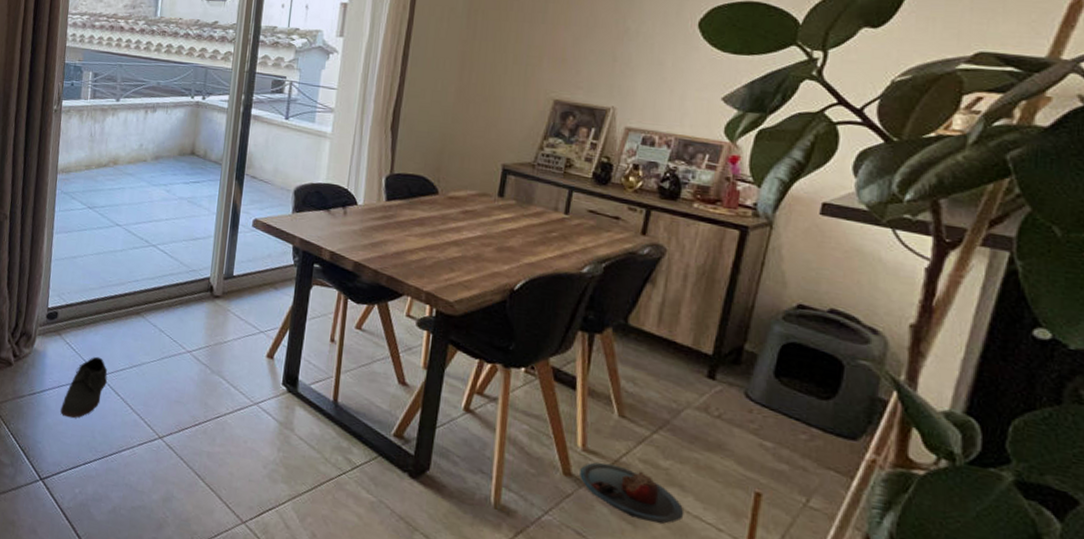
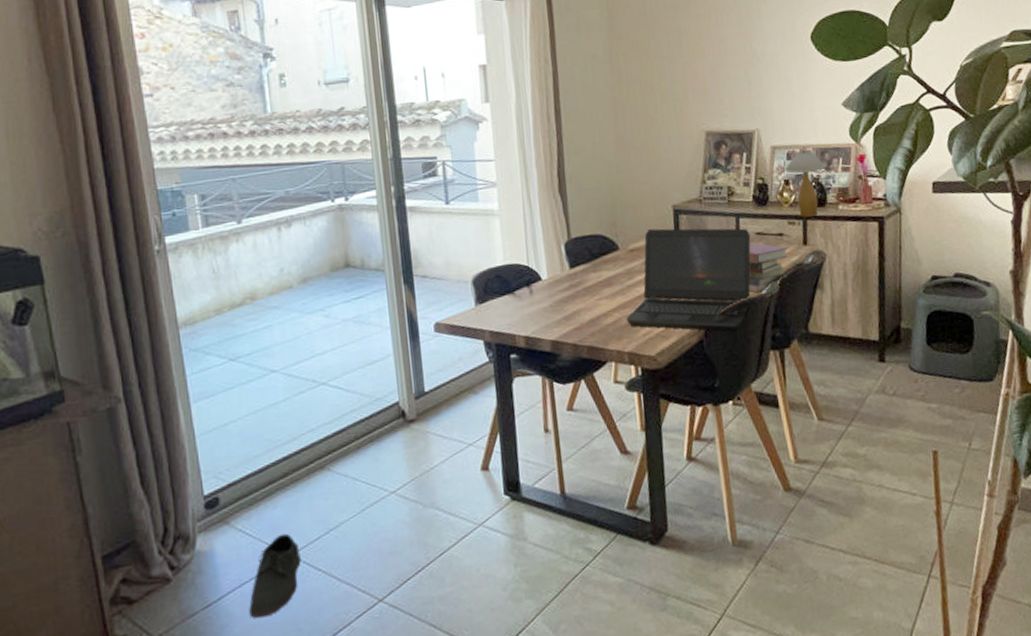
laptop computer: none [430,182,582,301] -> present [626,228,751,332]
books: none [568,218,620,270] -> present [748,242,788,293]
pet bowl: present [580,462,684,524] -> none [797,464,885,510]
table lamp: none [636,133,688,209] -> present [784,145,827,218]

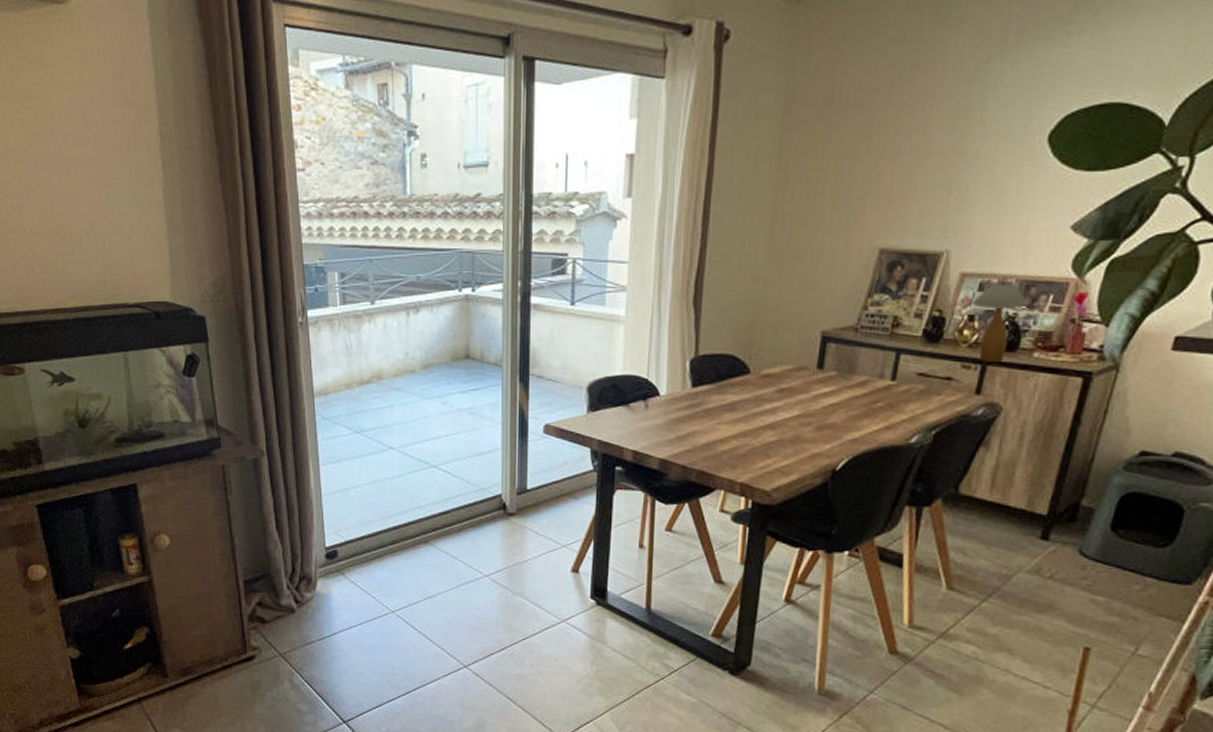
shoe: present [249,533,301,619] -> none [355,592,401,658]
laptop computer: present [626,228,751,332] -> none [744,355,911,478]
books: present [748,242,788,293] -> none [895,383,952,441]

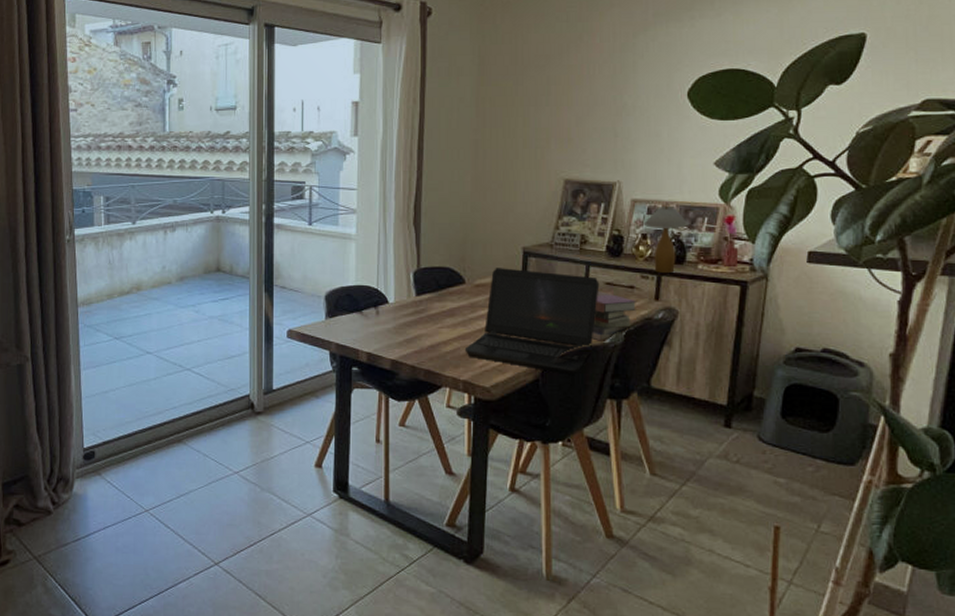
laptop computer: none [744,355,911,478] -> present [464,268,600,375]
books: none [895,383,952,441] -> present [592,291,636,341]

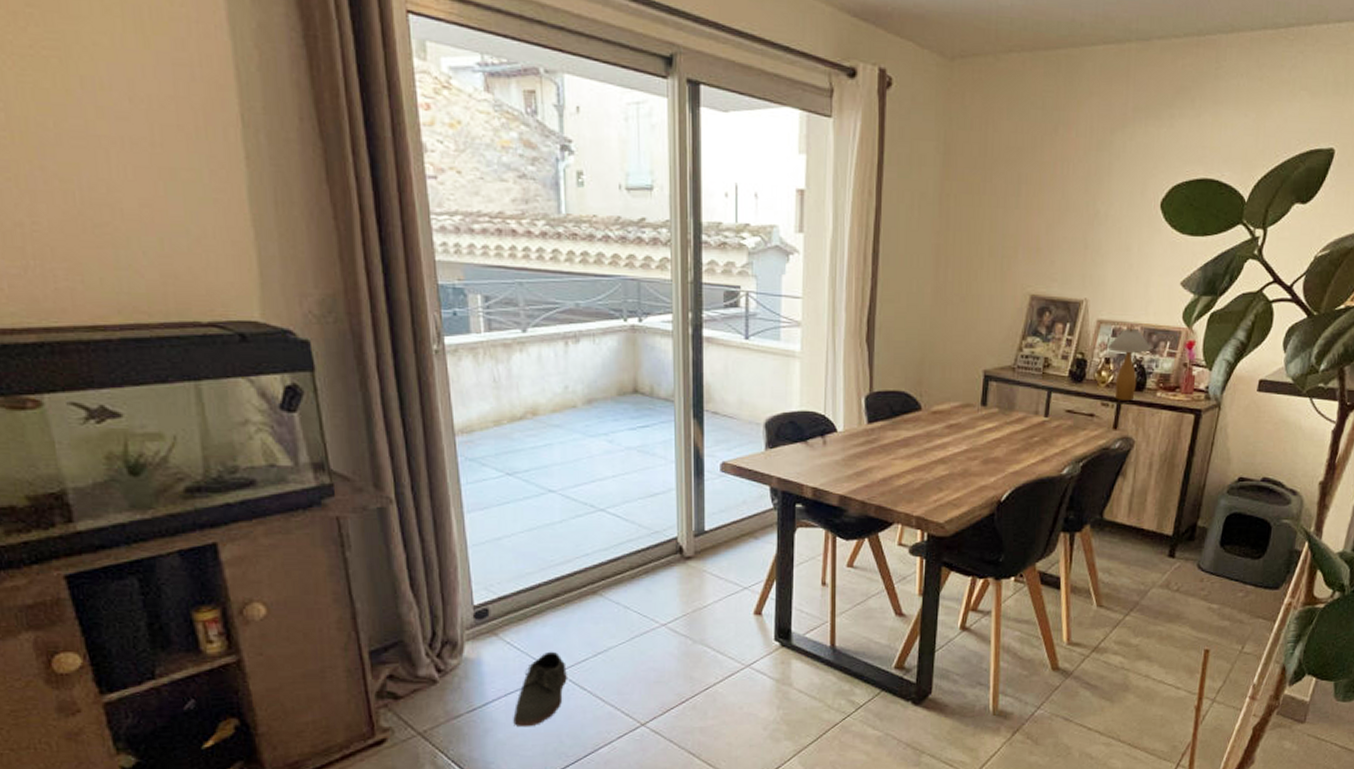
shoe: none [109,491,154,559] -> present [513,651,567,727]
laptop computer: present [464,268,600,375] -> none [918,393,1060,508]
books: present [592,291,636,341] -> none [1049,419,1095,472]

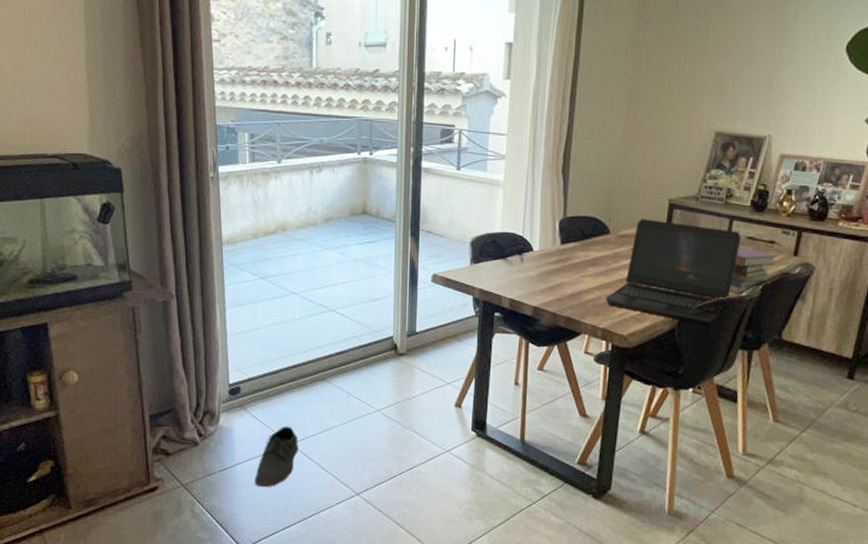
laptop computer: none [918,393,1060,508] -> present [605,219,742,326]
books: none [1049,419,1095,472] -> present [729,245,775,294]
table lamp: present [1107,323,1152,402] -> none [789,157,835,230]

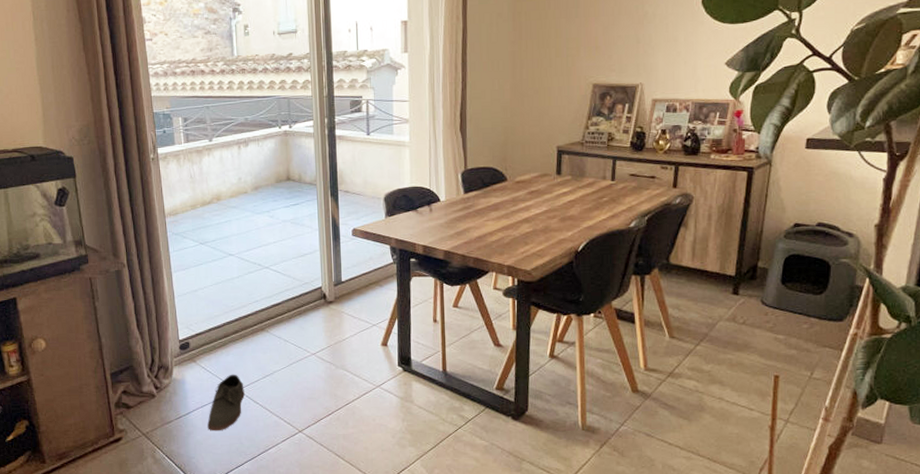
laptop computer: present [605,219,742,326] -> none [508,165,625,256]
books: present [729,245,775,294] -> none [618,182,657,226]

